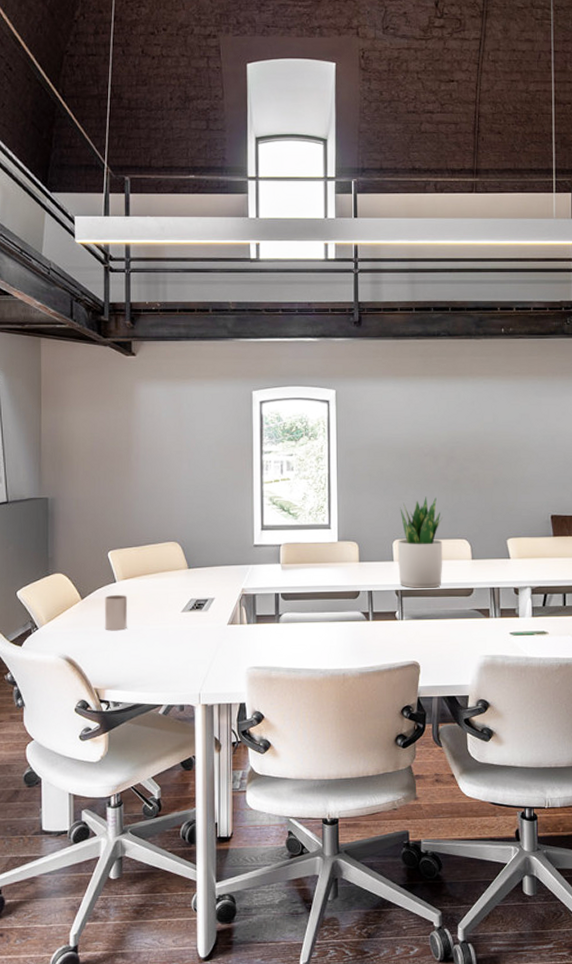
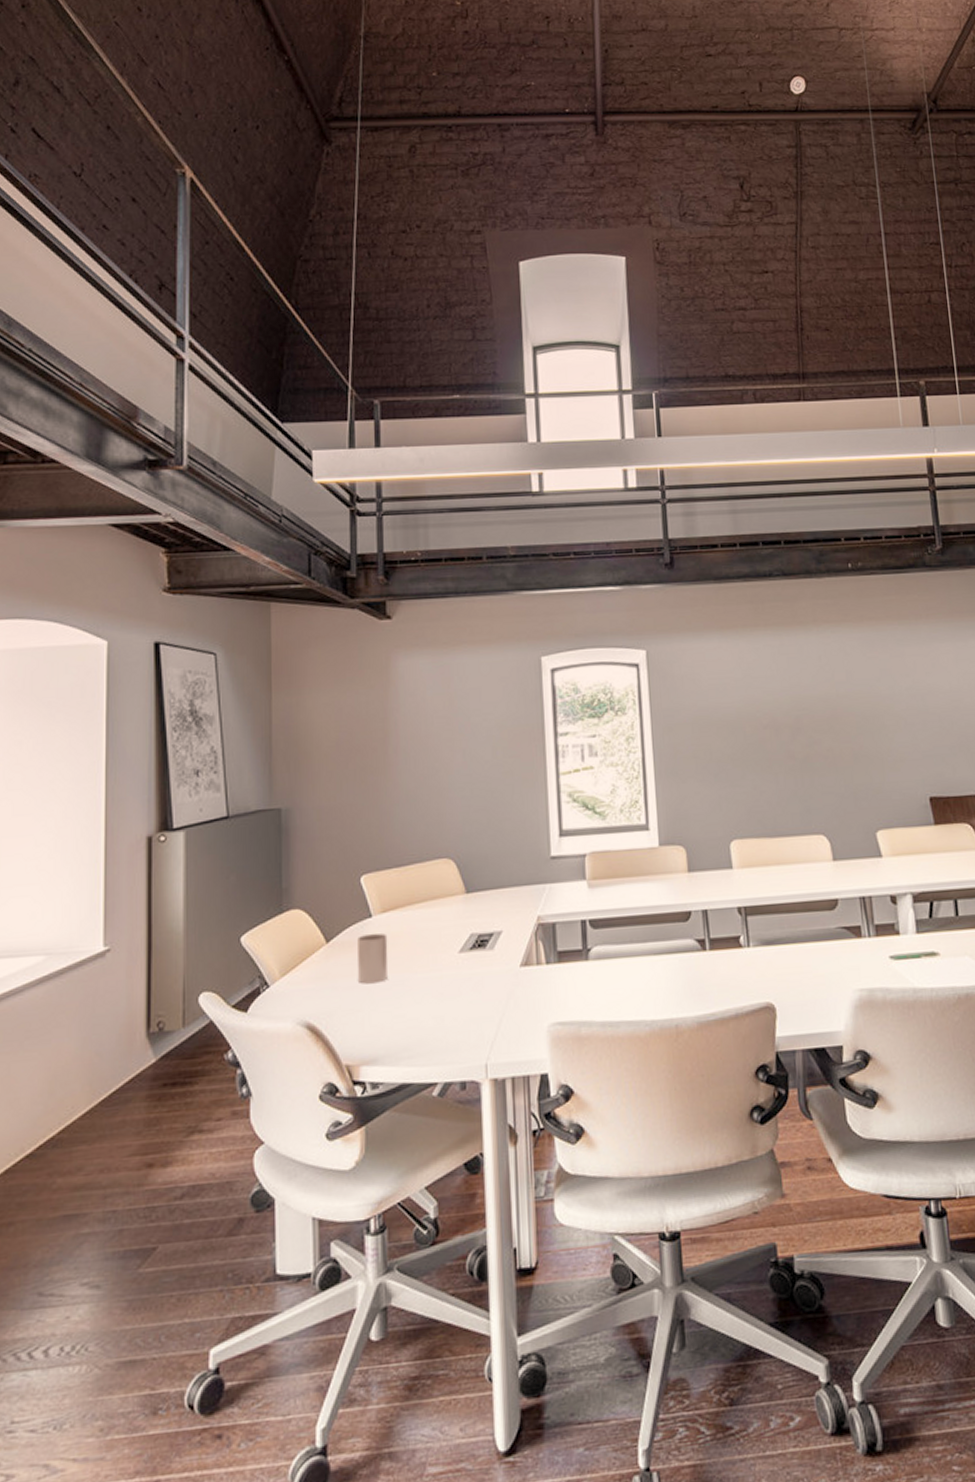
planter: present [398,496,443,588] -> none [736,781,797,904]

